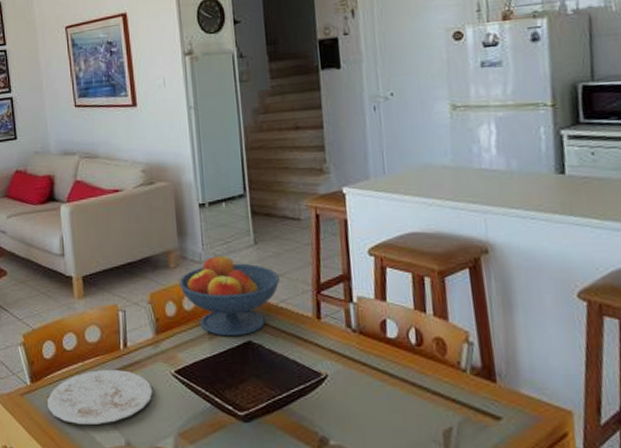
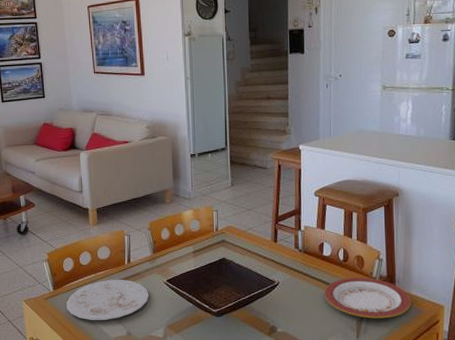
fruit bowl: present [179,254,280,337] -> none [173,193,249,255]
plate: none [391,368,523,429] -> present [324,277,412,319]

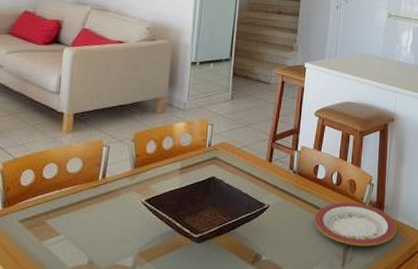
plate: present [66,280,149,320] -> none [16,197,123,246]

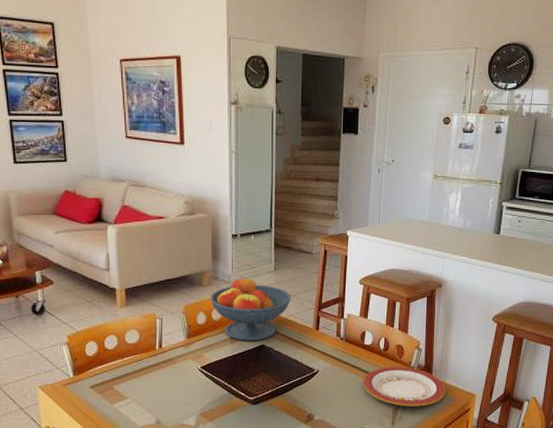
fruit bowl: none [162,104,247,173] -> present [210,276,292,341]

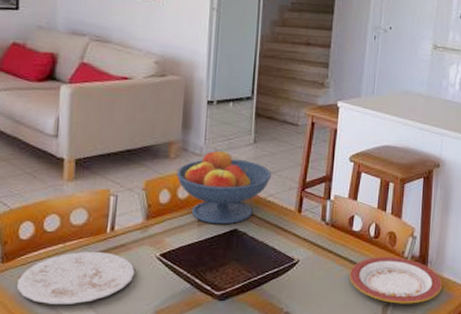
plate: none [89,366,182,408] -> present [17,252,135,304]

